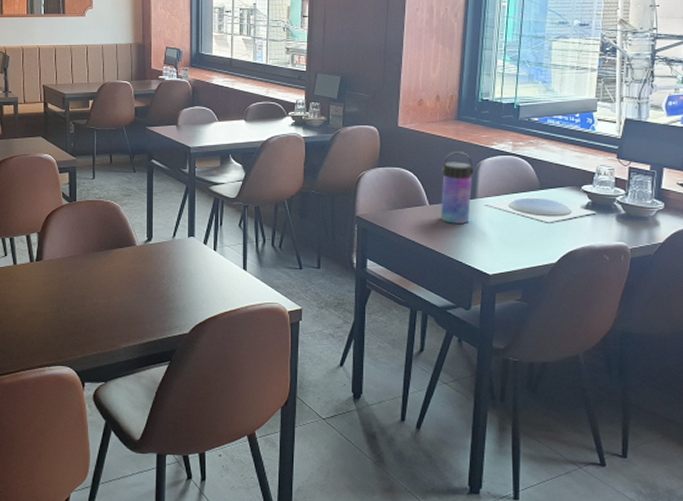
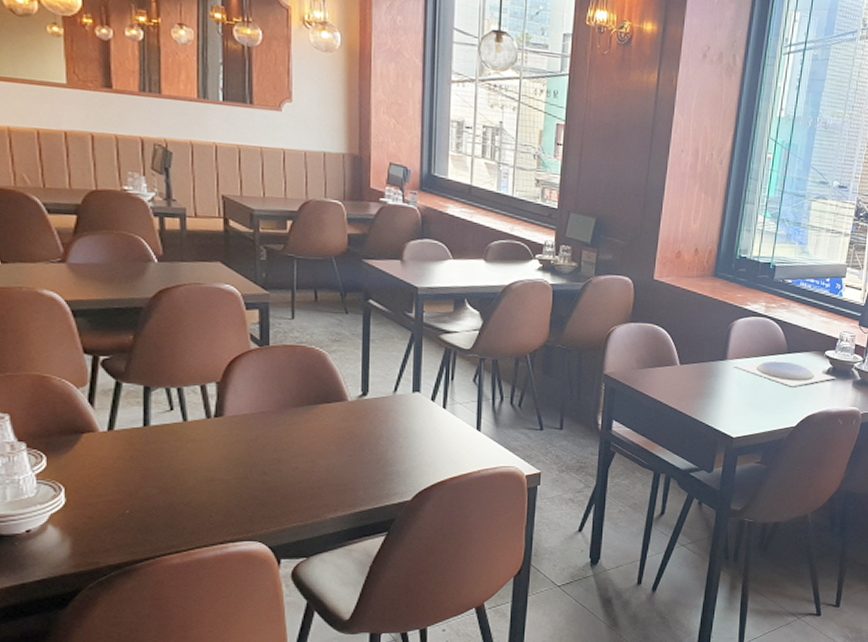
water bottle: present [440,152,474,224] -> none [690,310,727,385]

